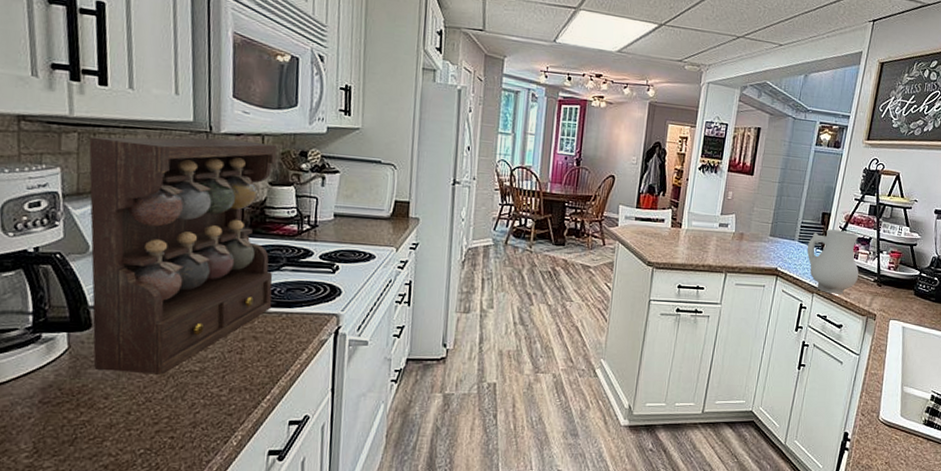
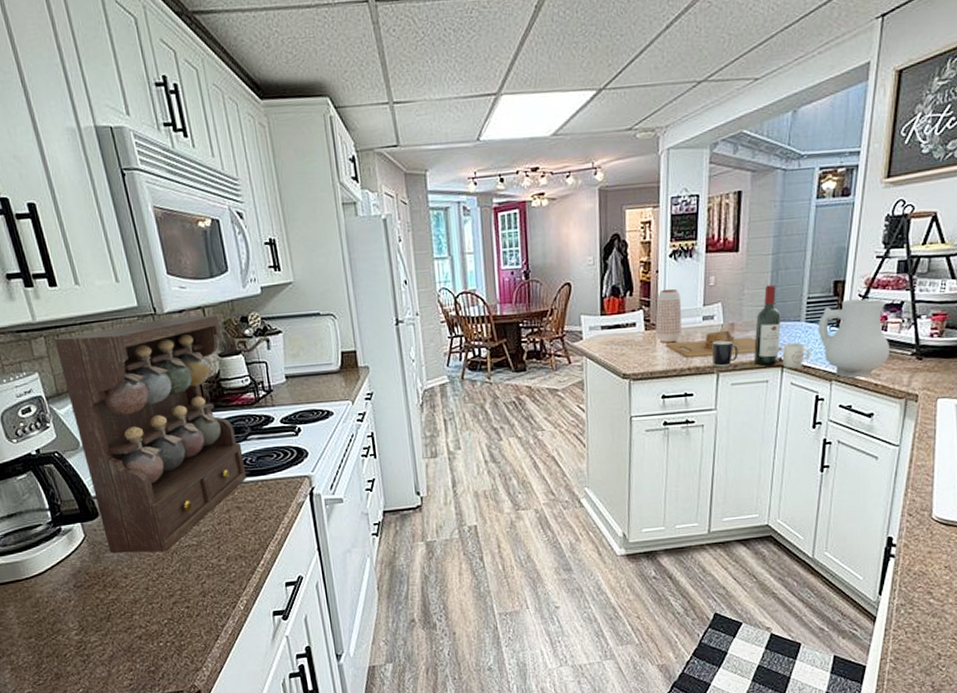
vase: none [679,195,704,242] -> present [655,288,682,344]
cutting board: none [686,237,779,263] -> present [665,330,783,359]
mug: none [723,245,744,269] -> present [712,340,738,368]
wine bottle: none [756,206,780,273] -> present [754,284,781,366]
mug: none [777,257,800,279] -> present [782,343,811,369]

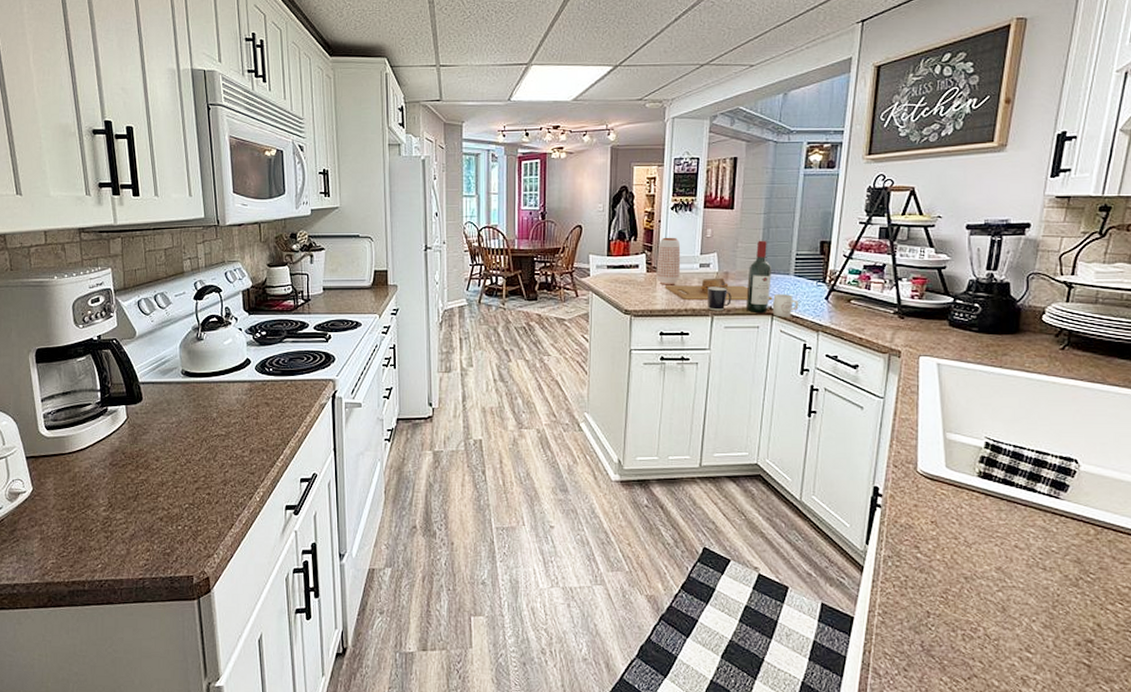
spice rack: present [54,315,247,554] -> none [130,229,278,439]
ceramic pitcher: present [817,298,889,379] -> none [805,259,873,331]

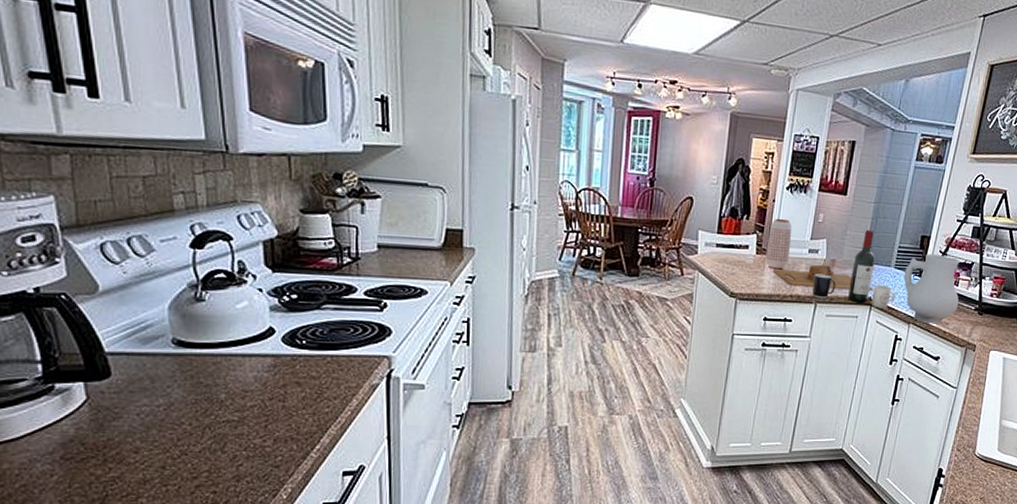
ceramic pitcher: none [805,259,873,331] -> present [904,254,960,325]

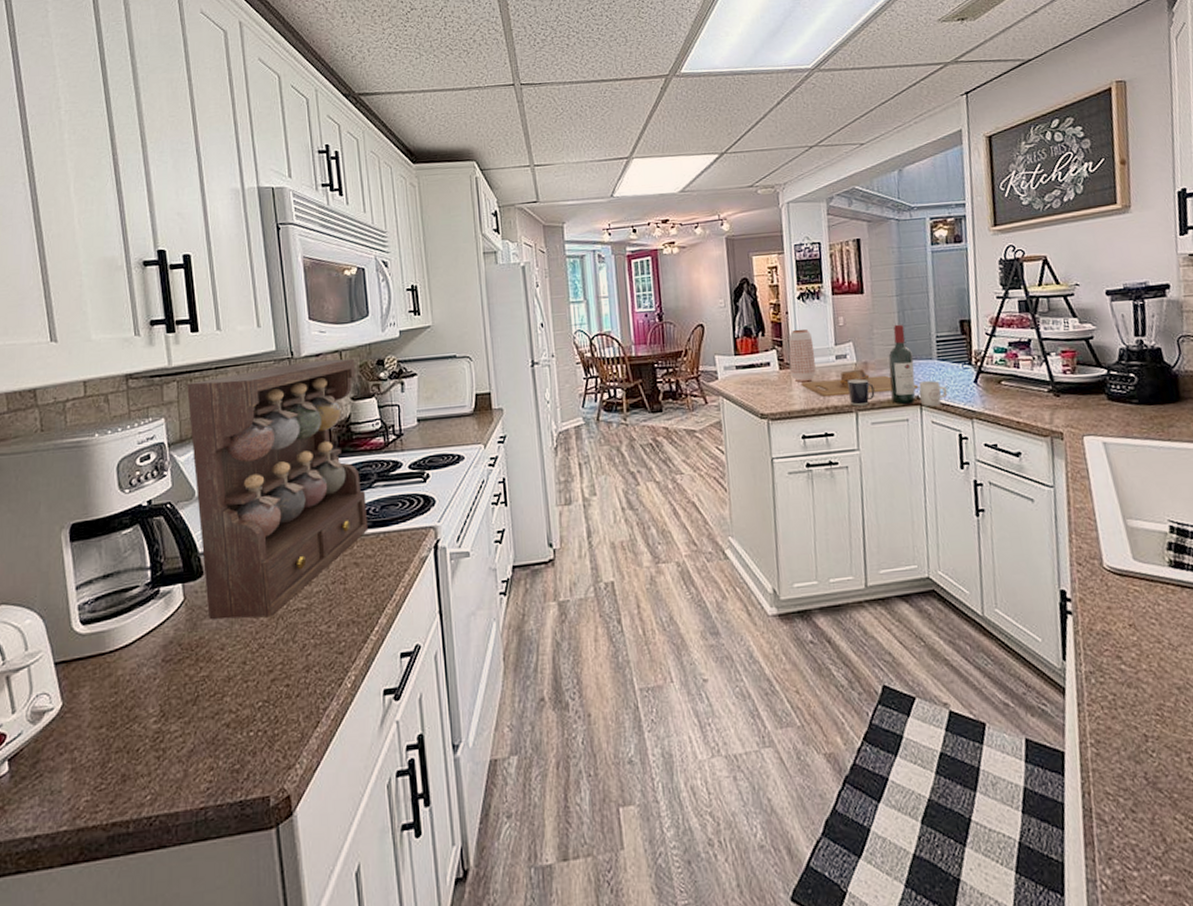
spice rack: none [84,158,314,426] -> present [187,358,369,620]
ceramic pitcher: present [904,254,960,325] -> none [950,337,1027,416]

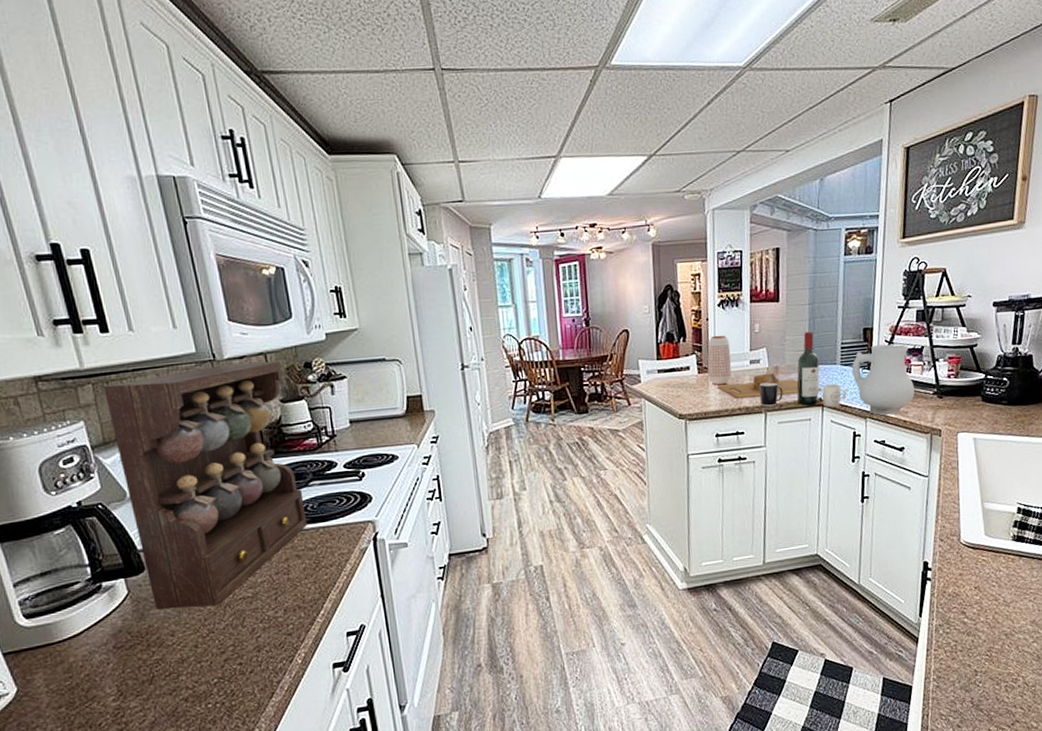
ceramic pitcher: none [950,337,1027,416] -> present [851,344,915,416]

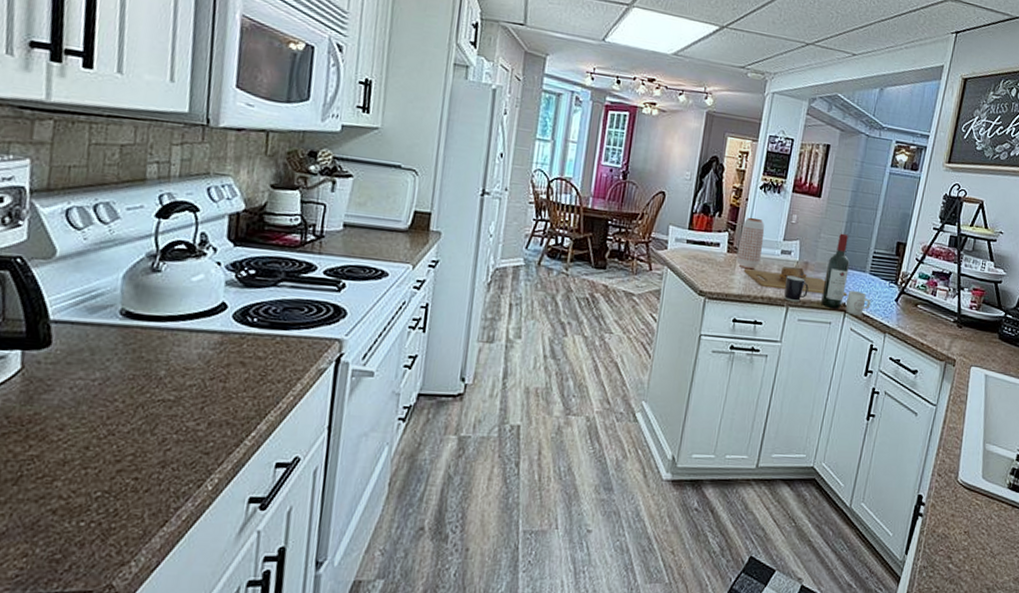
spice rack: present [103,361,308,610] -> none [50,125,283,404]
ceramic pitcher: present [851,344,915,416] -> none [879,261,938,336]

